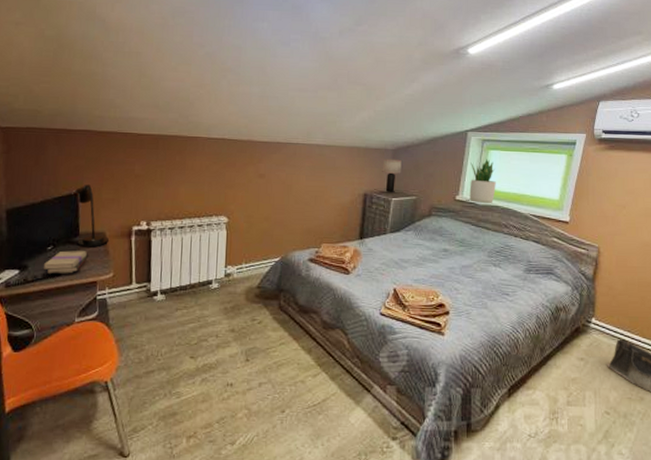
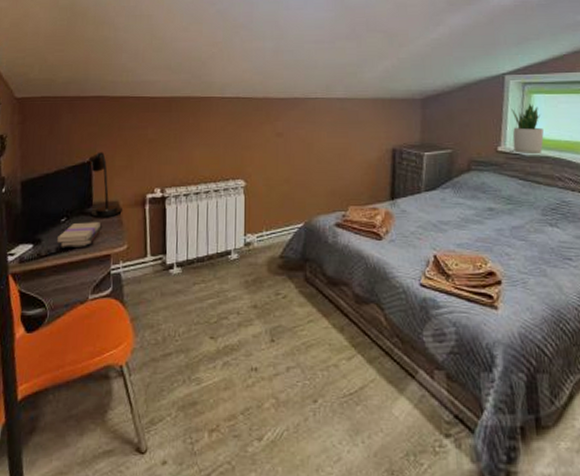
table lamp: present [382,159,402,193] -> none [410,109,433,147]

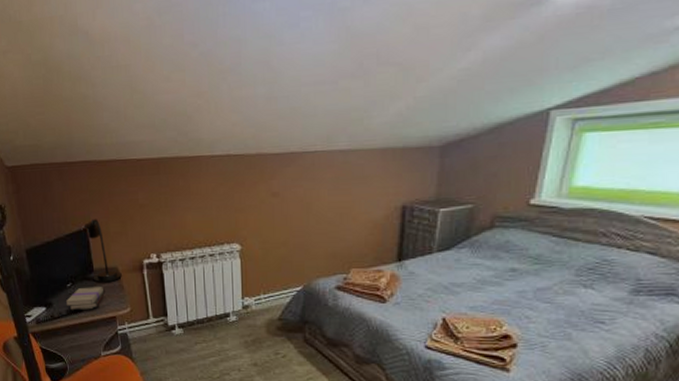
planter: present [511,104,544,155] -> none [550,145,592,207]

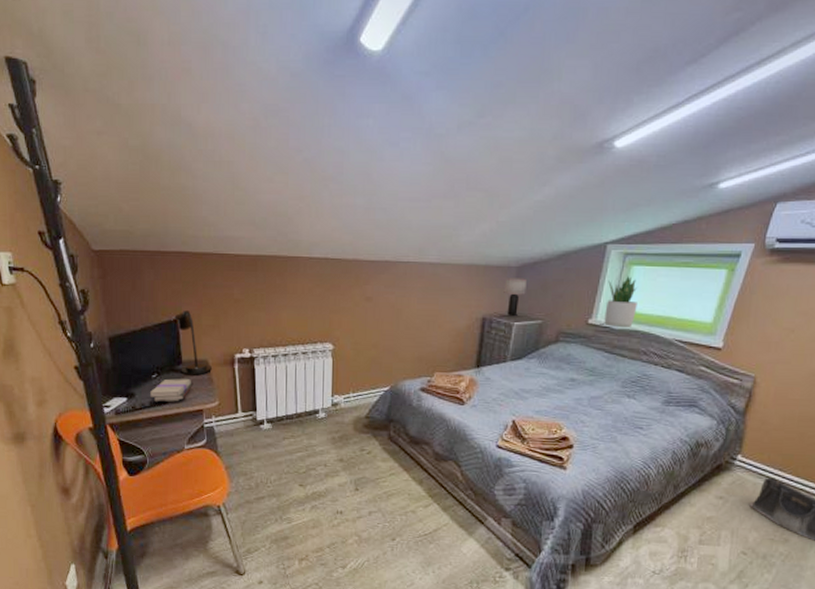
table lamp: none [425,158,452,203] -> present [503,278,527,317]
planter: none [550,145,592,207] -> present [604,276,637,328]

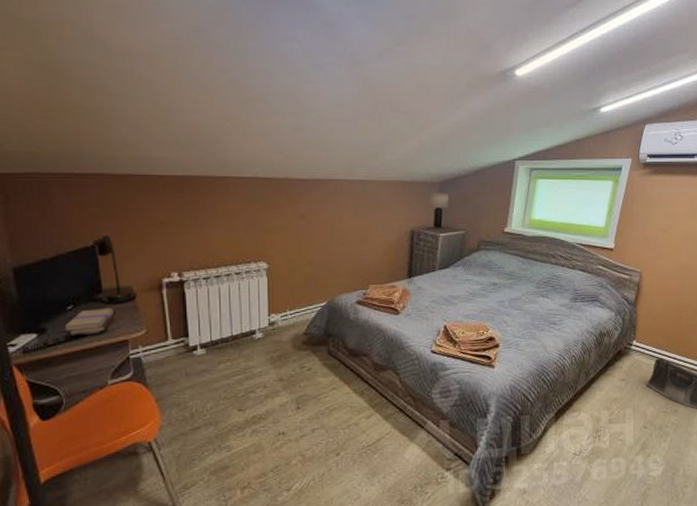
planter: present [604,276,637,328] -> none [518,188,544,235]

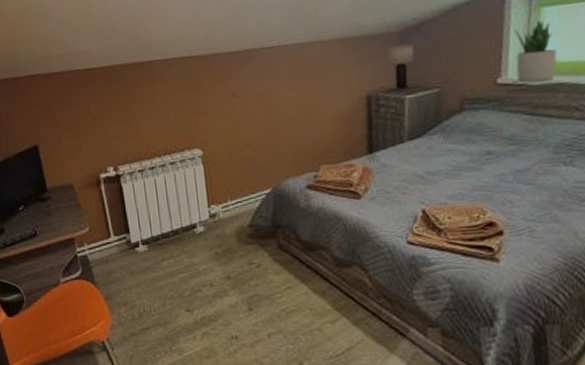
books: present [64,308,116,337] -> none [18,207,62,236]
desk lamp: present [89,235,138,304] -> none [32,135,79,203]
planter: none [518,188,544,235] -> present [514,20,557,84]

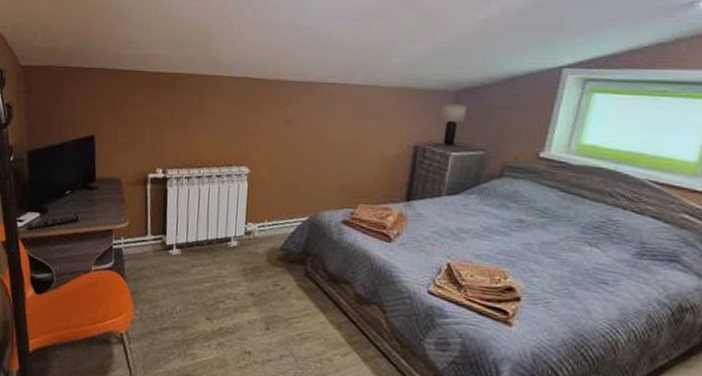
planter: present [514,20,557,84] -> none [559,105,600,165]

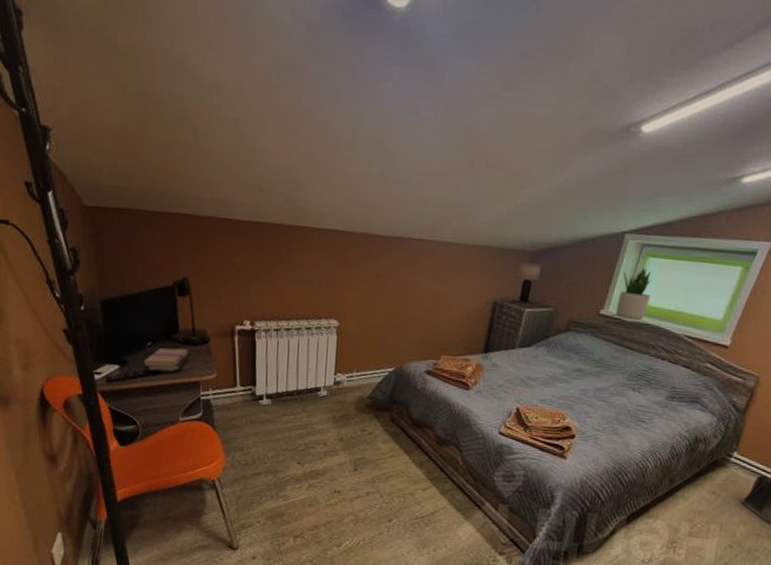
books: none [61,196,105,221] -> present [143,347,191,373]
desk lamp: none [89,127,125,195] -> present [169,277,212,346]
planter: none [559,105,600,165] -> present [615,268,651,321]

